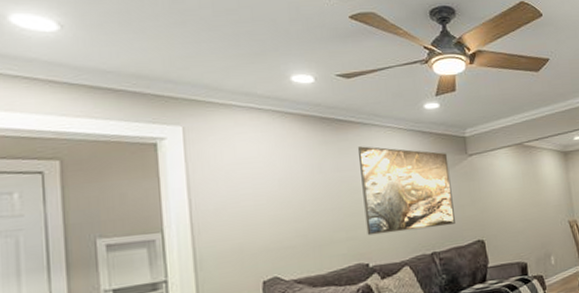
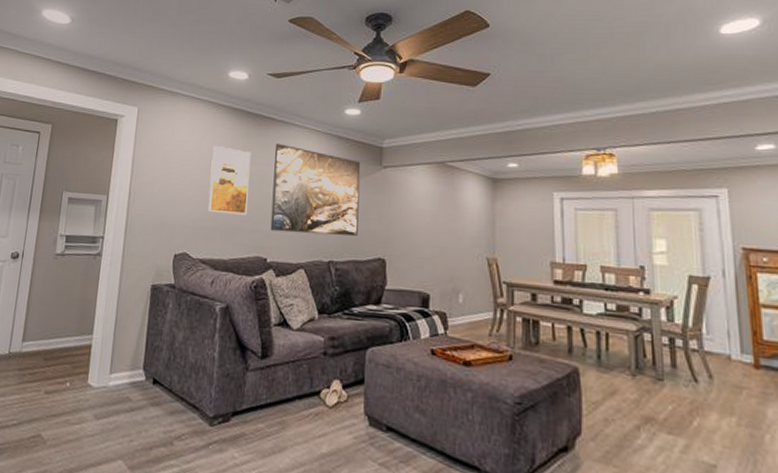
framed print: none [287,157,340,228] -> present [207,146,251,215]

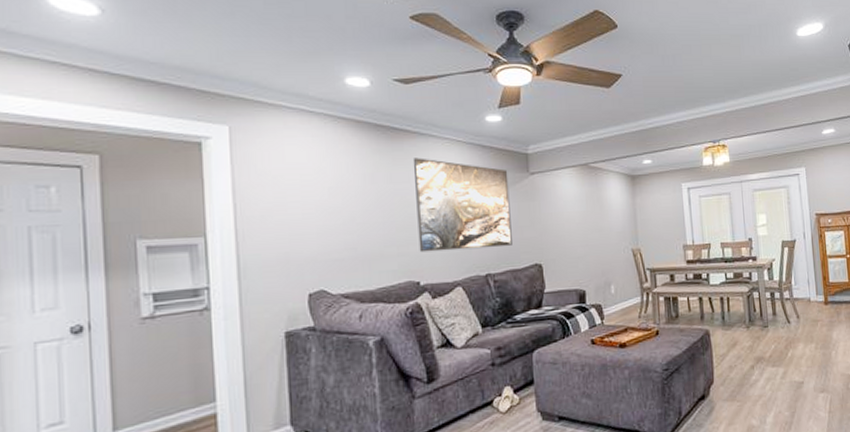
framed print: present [207,146,251,215] -> none [338,166,391,241]

